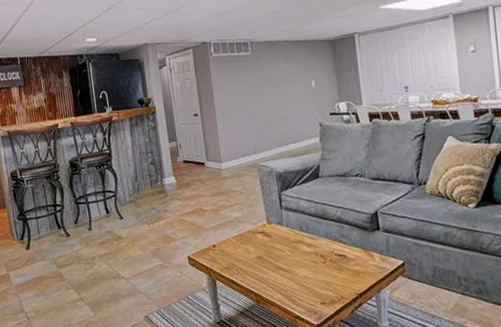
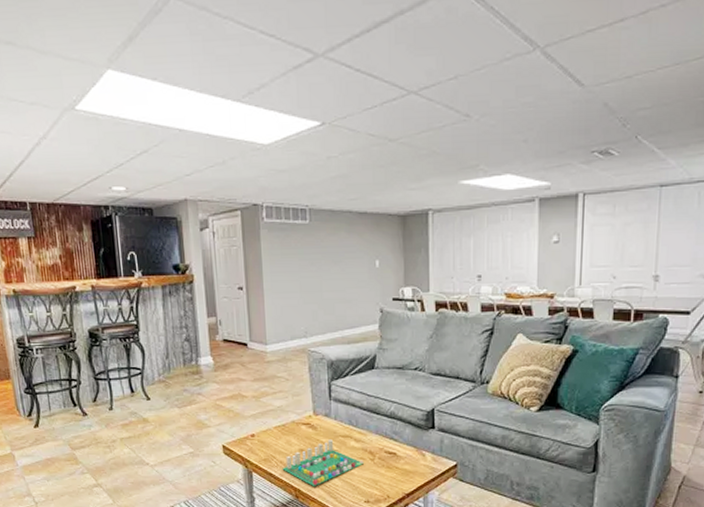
board game: none [242,245,317,291] -> present [282,439,364,486]

